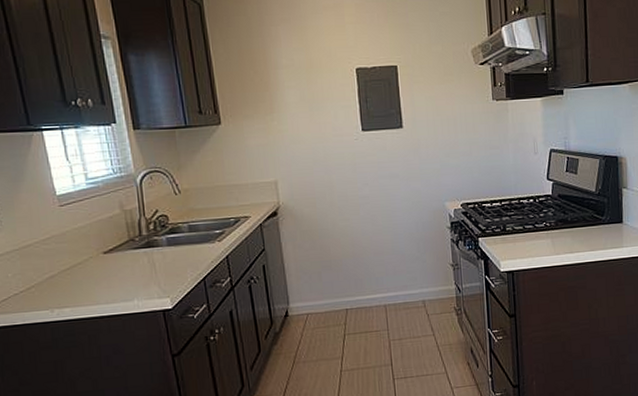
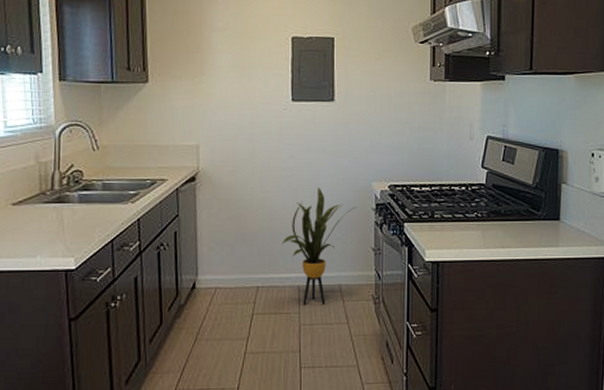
house plant: none [365,211,433,323] -> present [282,187,357,306]

